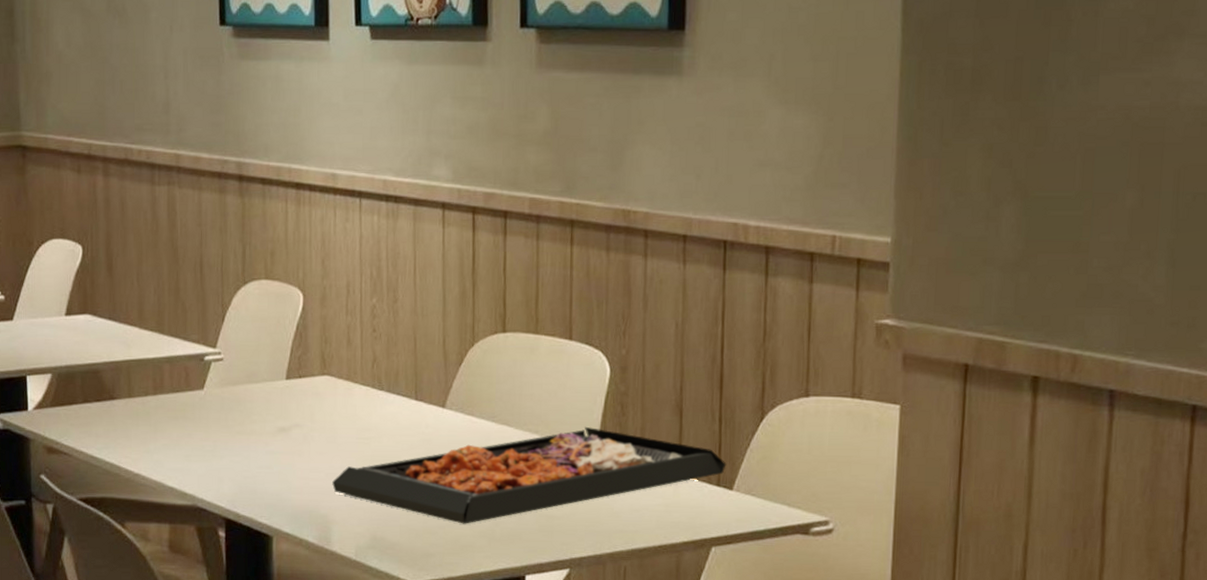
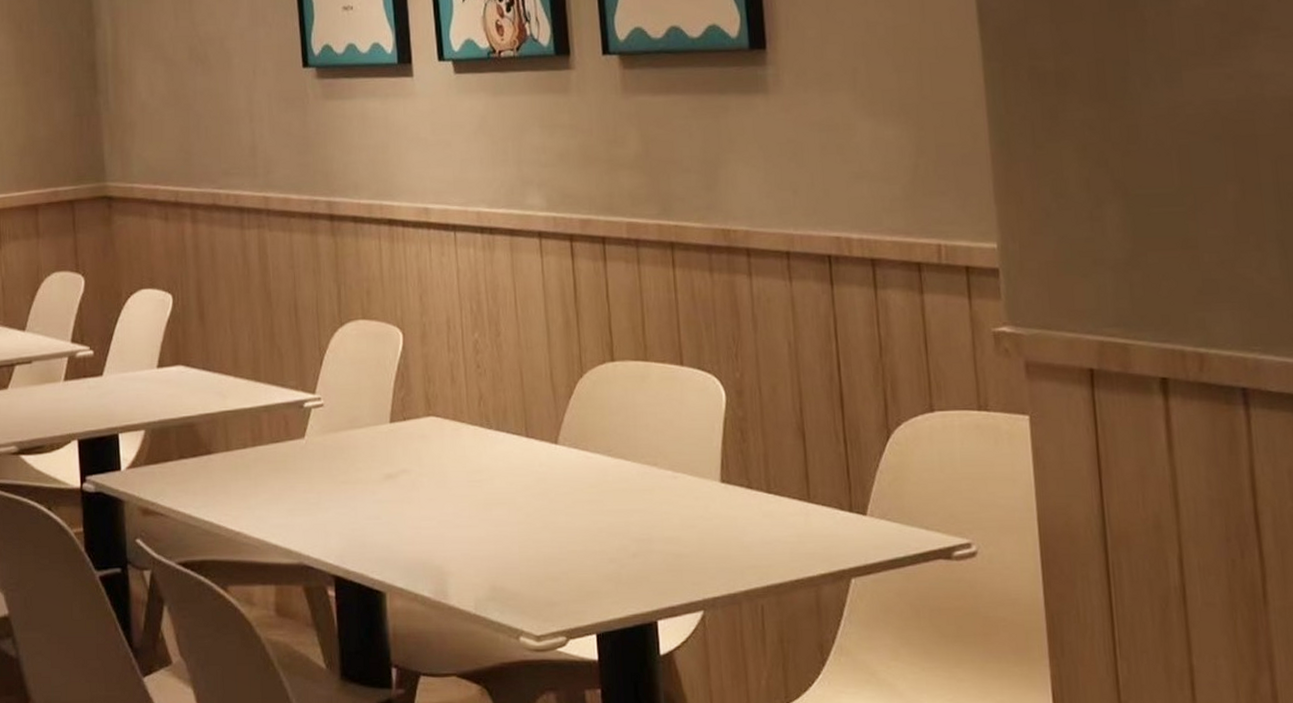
food tray: present [332,426,727,524] -> none [445,455,857,568]

